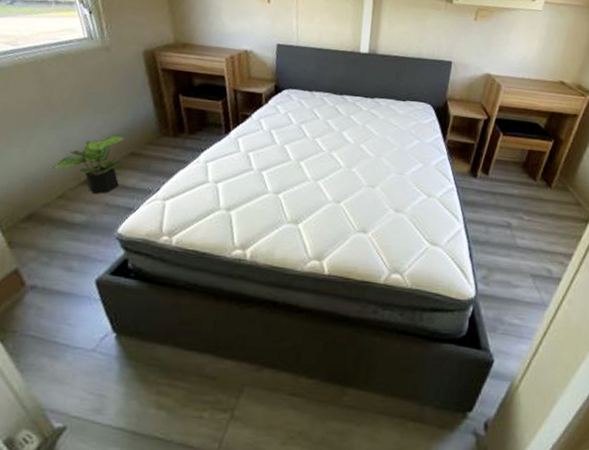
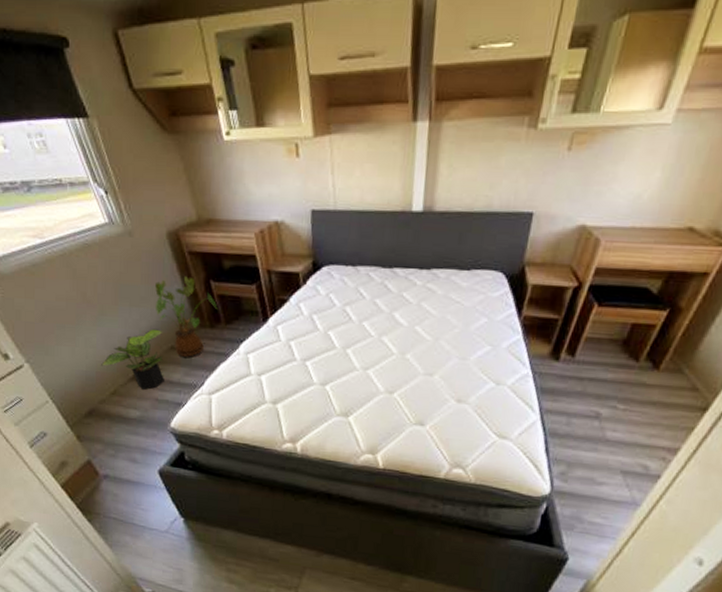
house plant: none [121,89,183,163] -> present [155,276,218,357]

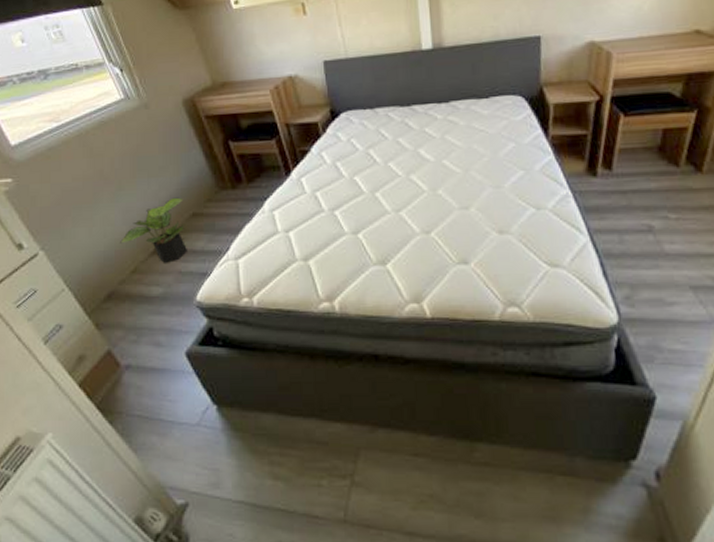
house plant: present [155,276,218,357] -> none [173,140,238,223]

